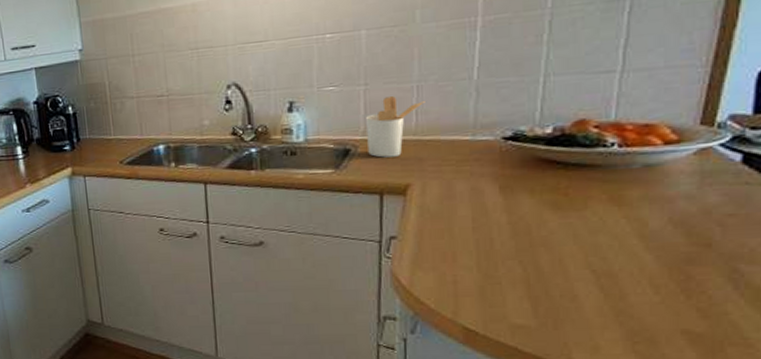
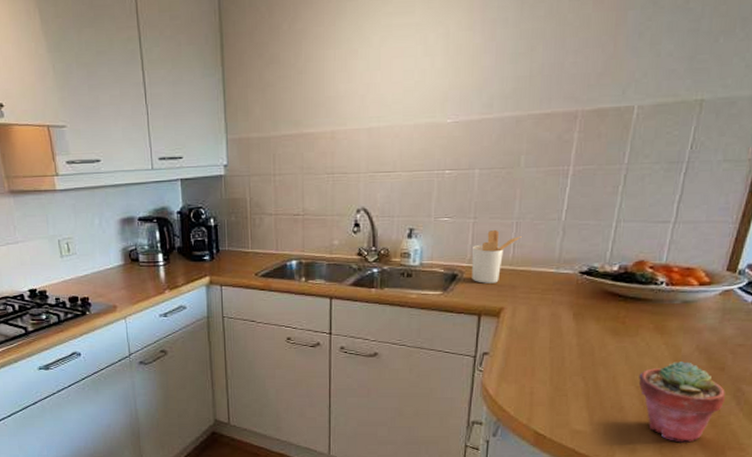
potted succulent: none [594,238,718,338] -> present [638,361,726,443]

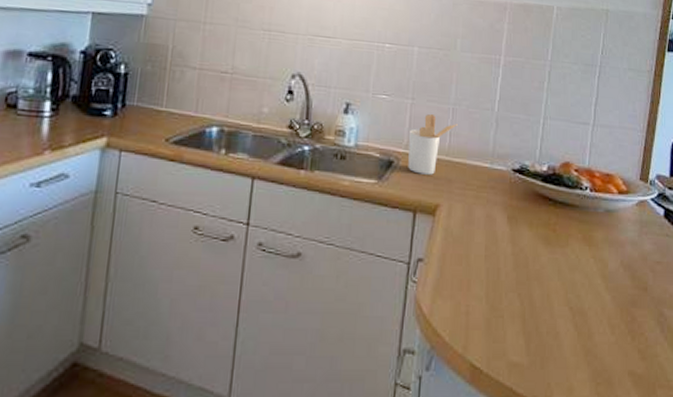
potted succulent: present [638,361,726,443] -> none [571,279,651,379]

